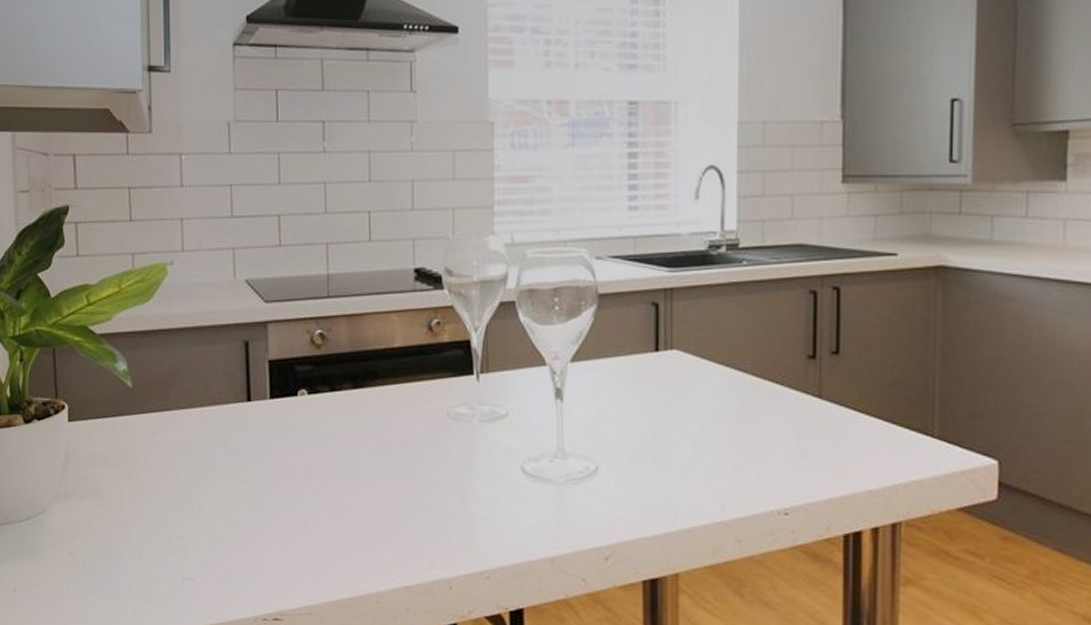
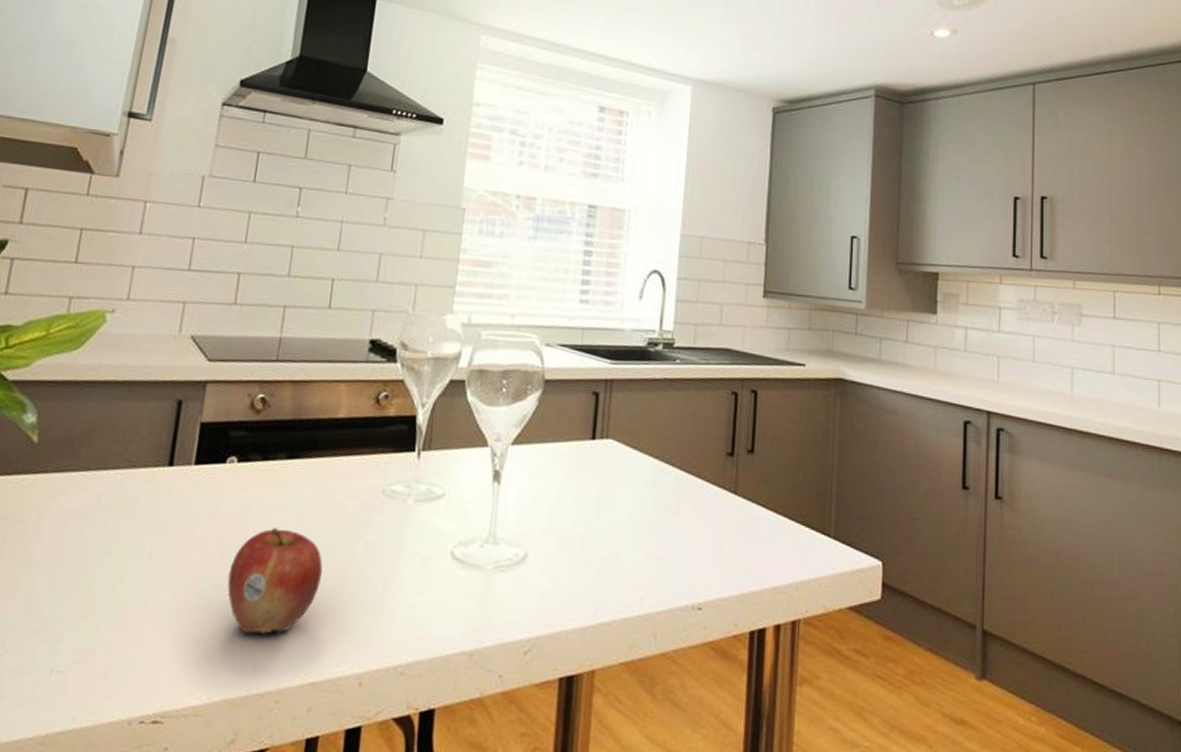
fruit: none [317,452,401,546] -> present [227,528,323,634]

